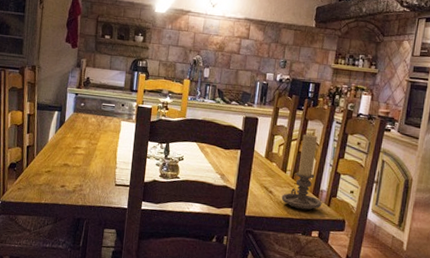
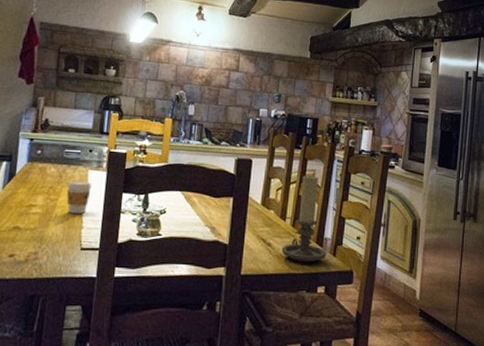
coffee cup: none [104,129,124,157] -> present [66,180,92,215]

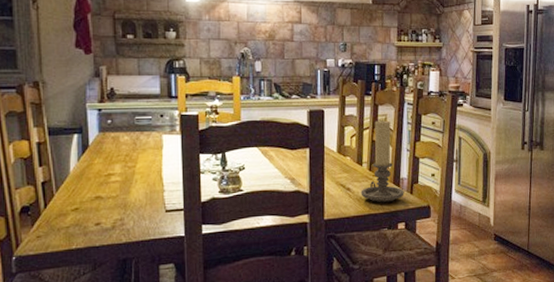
coffee cup: present [66,180,92,215] -> none [142,146,168,179]

